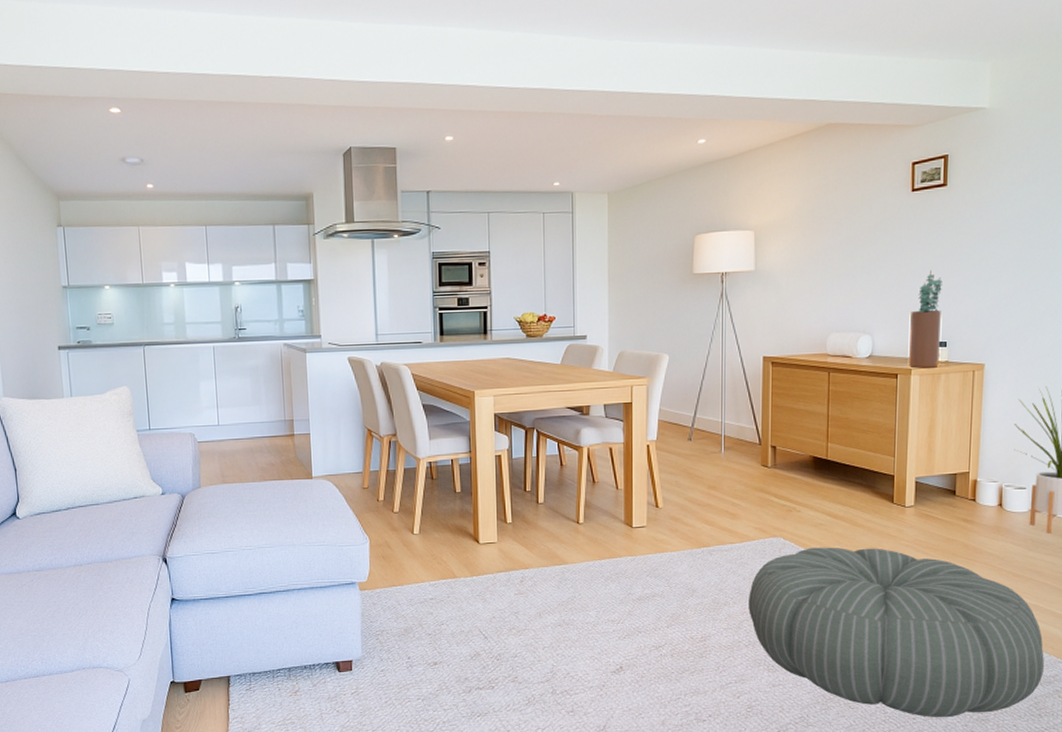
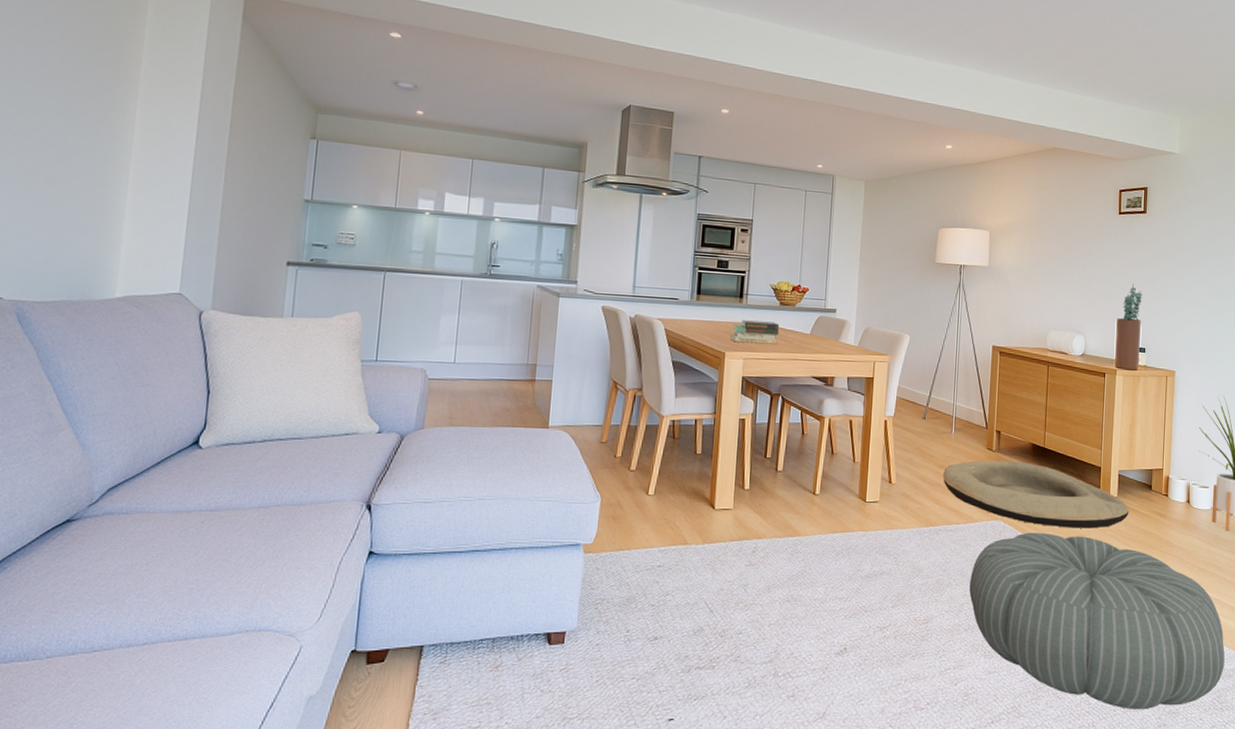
books: none [477,355,528,380] -> present [729,320,780,345]
dog bed: none [714,476,928,541] -> present [943,460,1129,529]

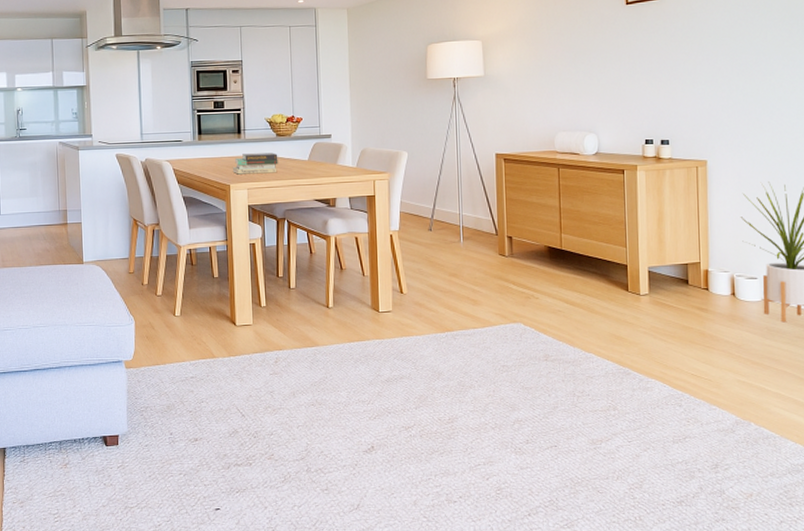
dog bed: present [943,460,1129,529] -> none [455,264,663,327]
pouf: present [969,532,1225,709] -> none [493,333,791,504]
vase: present [1115,283,1142,371] -> none [633,74,663,165]

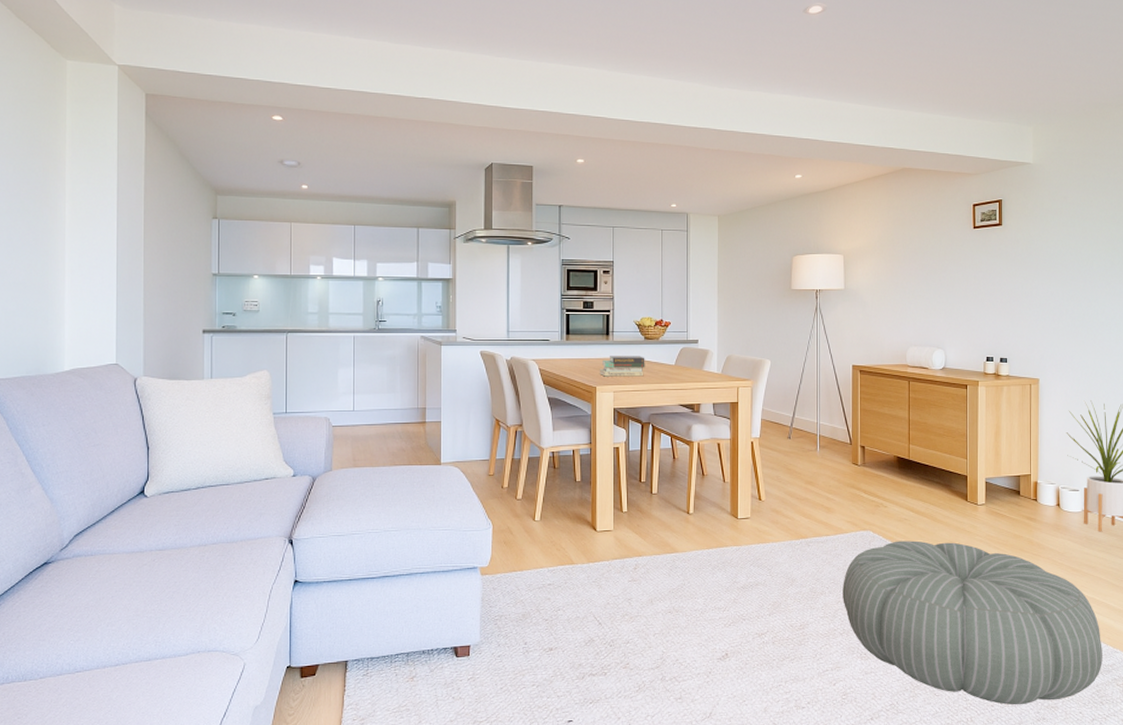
pouf: none [493,333,791,504] -> present [843,540,1102,705]

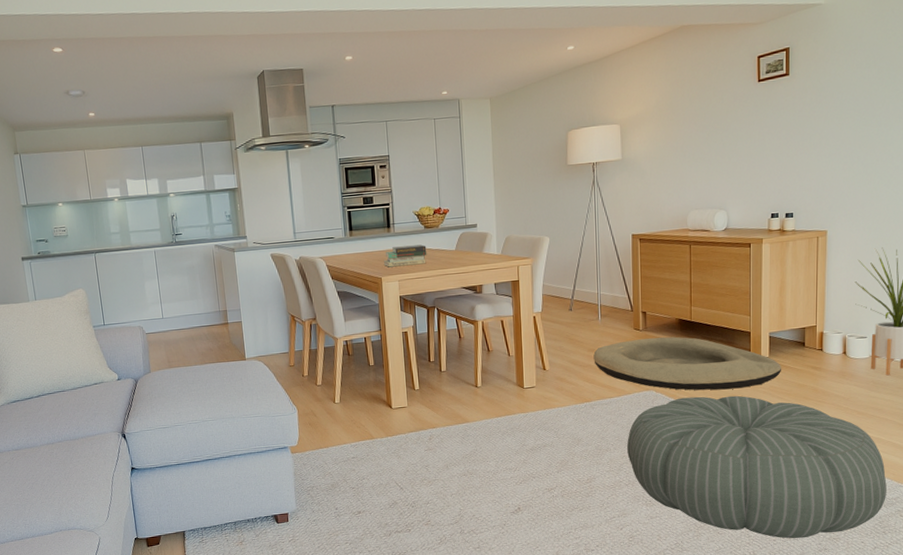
dog bed: none [811,474,997,535] -> present [593,336,781,390]

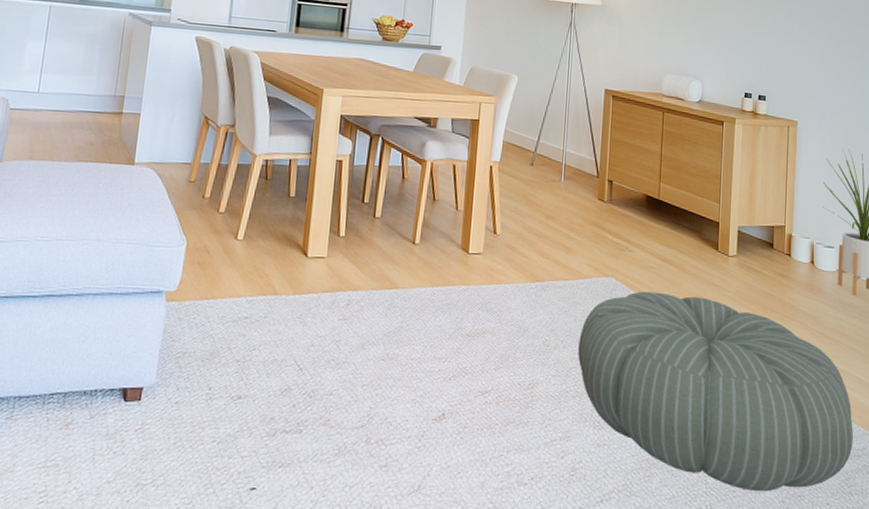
books: present [383,244,427,267] -> none [328,55,381,82]
dog bed: present [593,336,781,390] -> none [551,211,749,289]

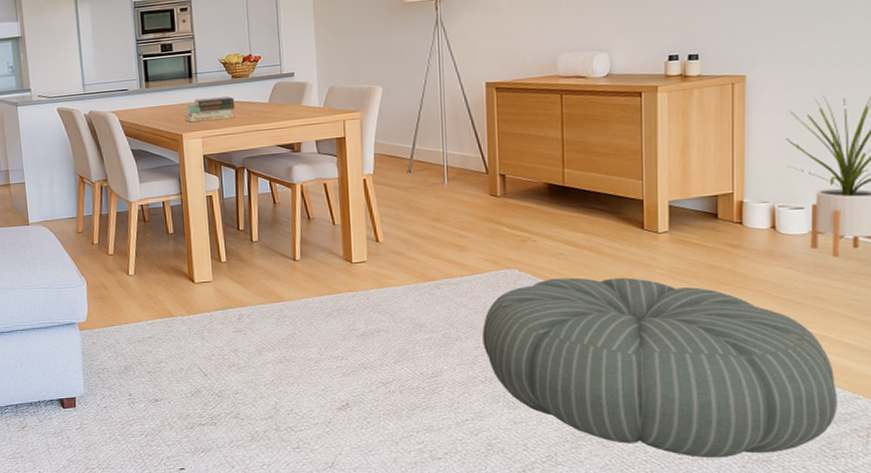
books: none [328,55,381,82] -> present [184,96,235,123]

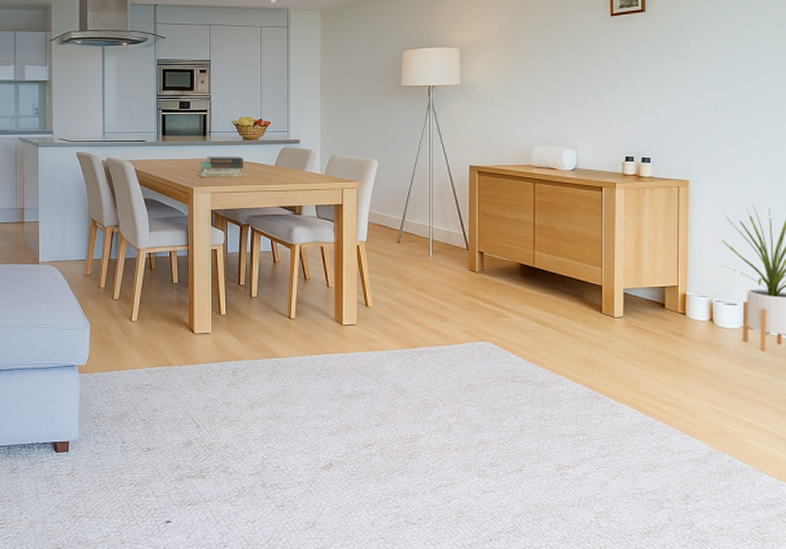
pouf: present [482,277,837,458] -> none [458,353,765,536]

